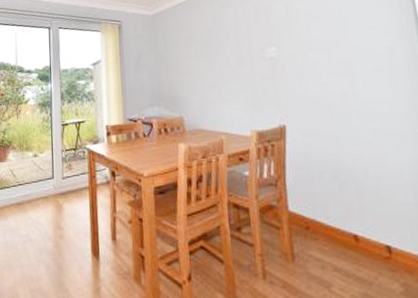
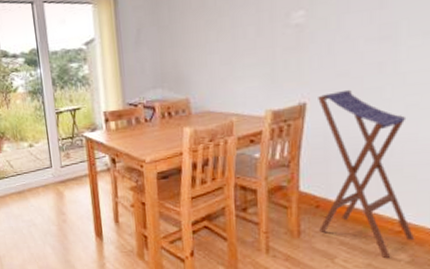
stool: none [295,115,404,288] -> present [318,89,415,259]

